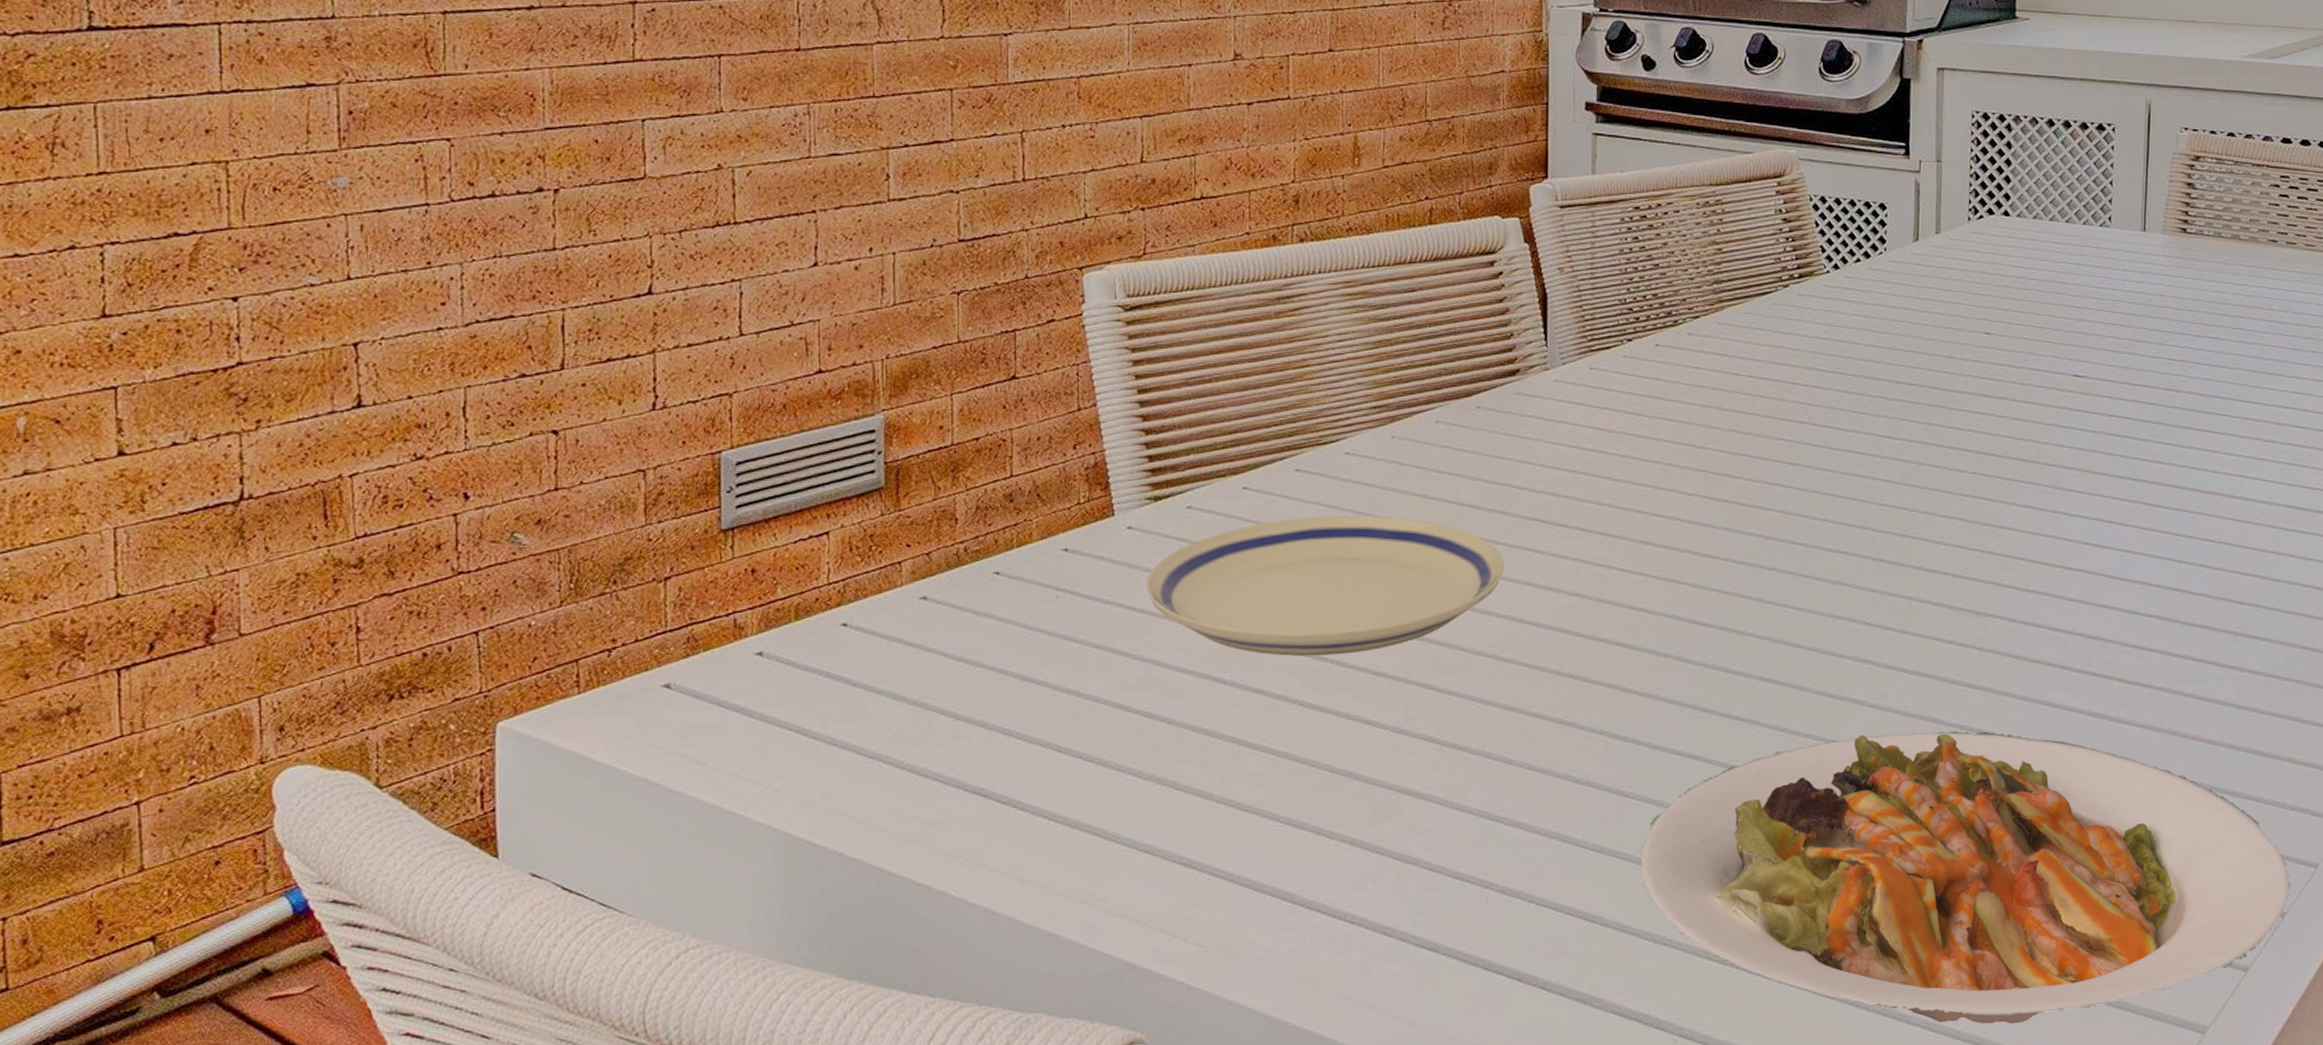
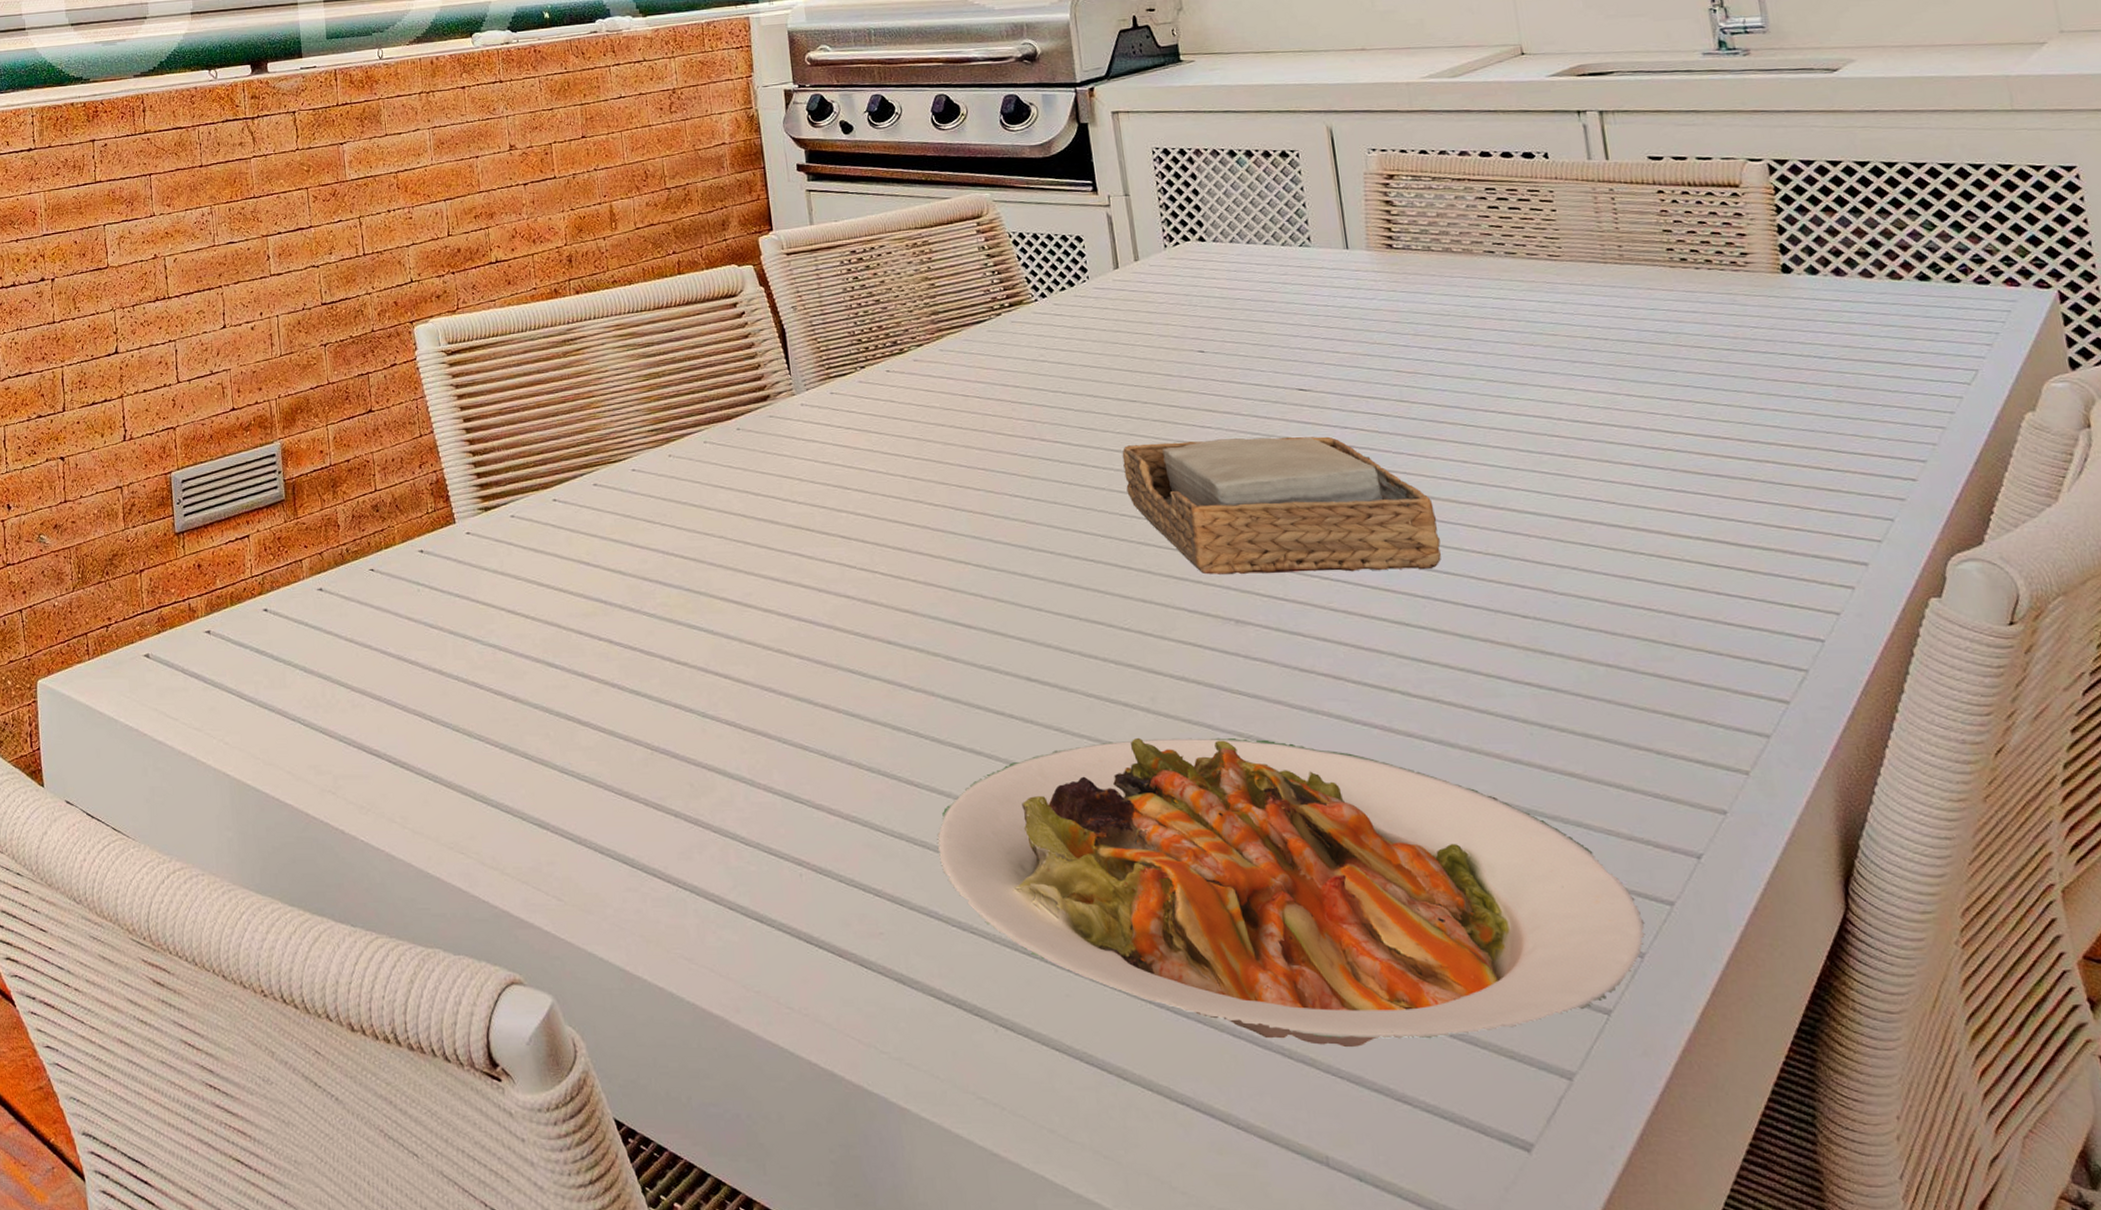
plate: present [1146,515,1504,657] -> none [485,523,778,646]
napkin holder: none [1890,424,2180,566] -> present [1122,436,1441,575]

